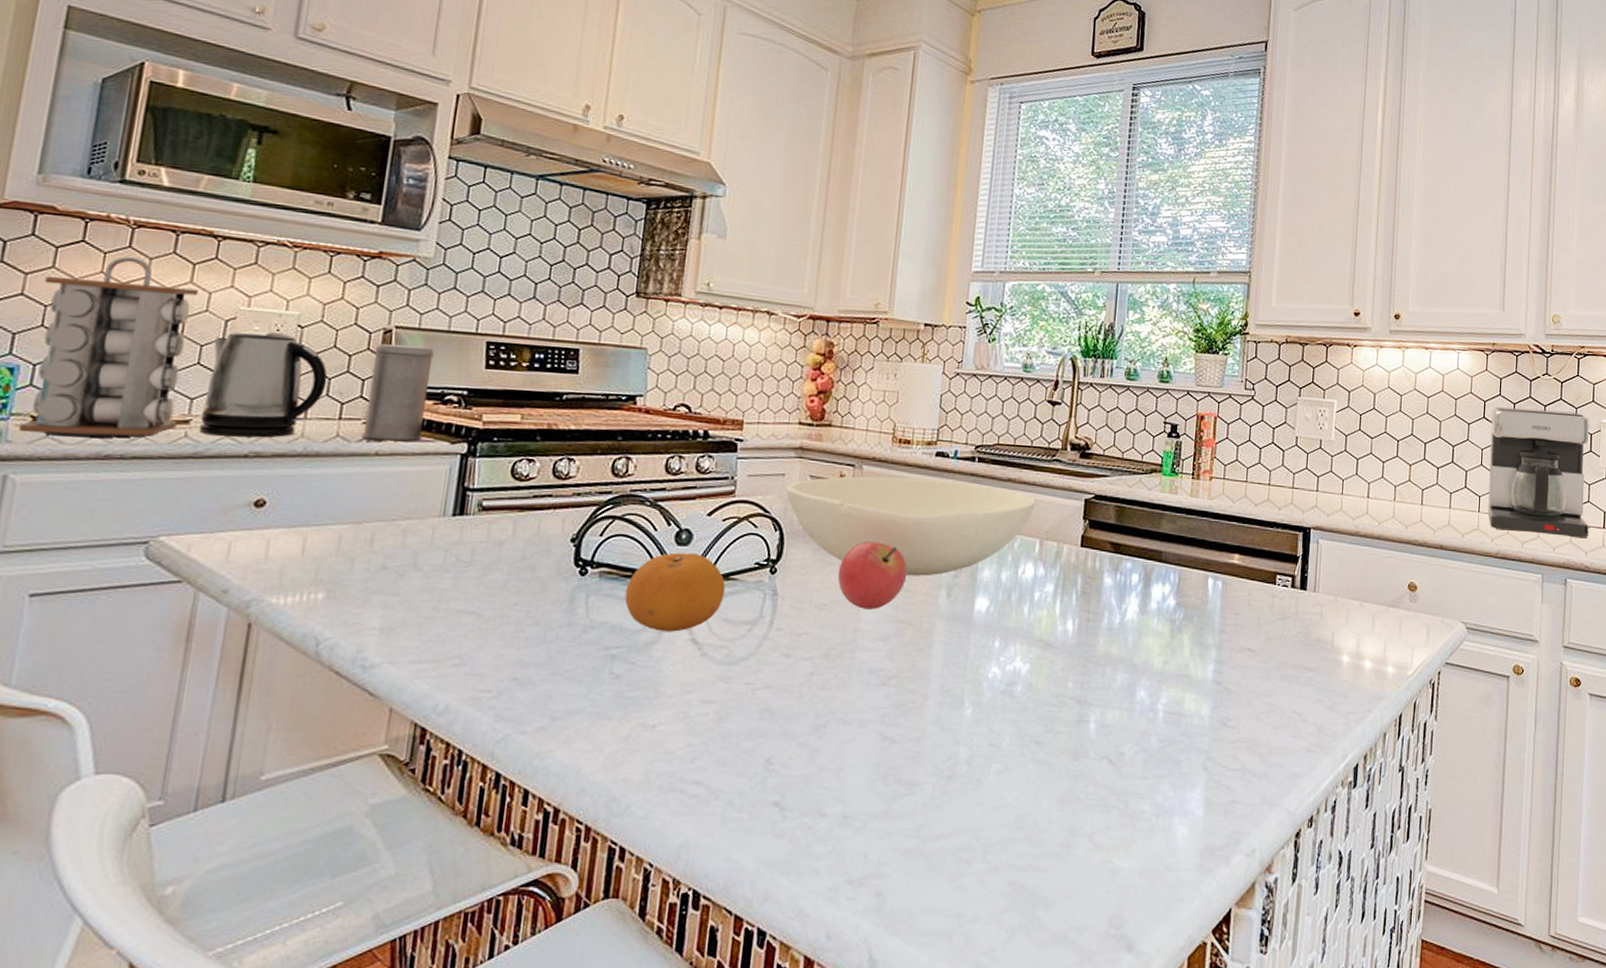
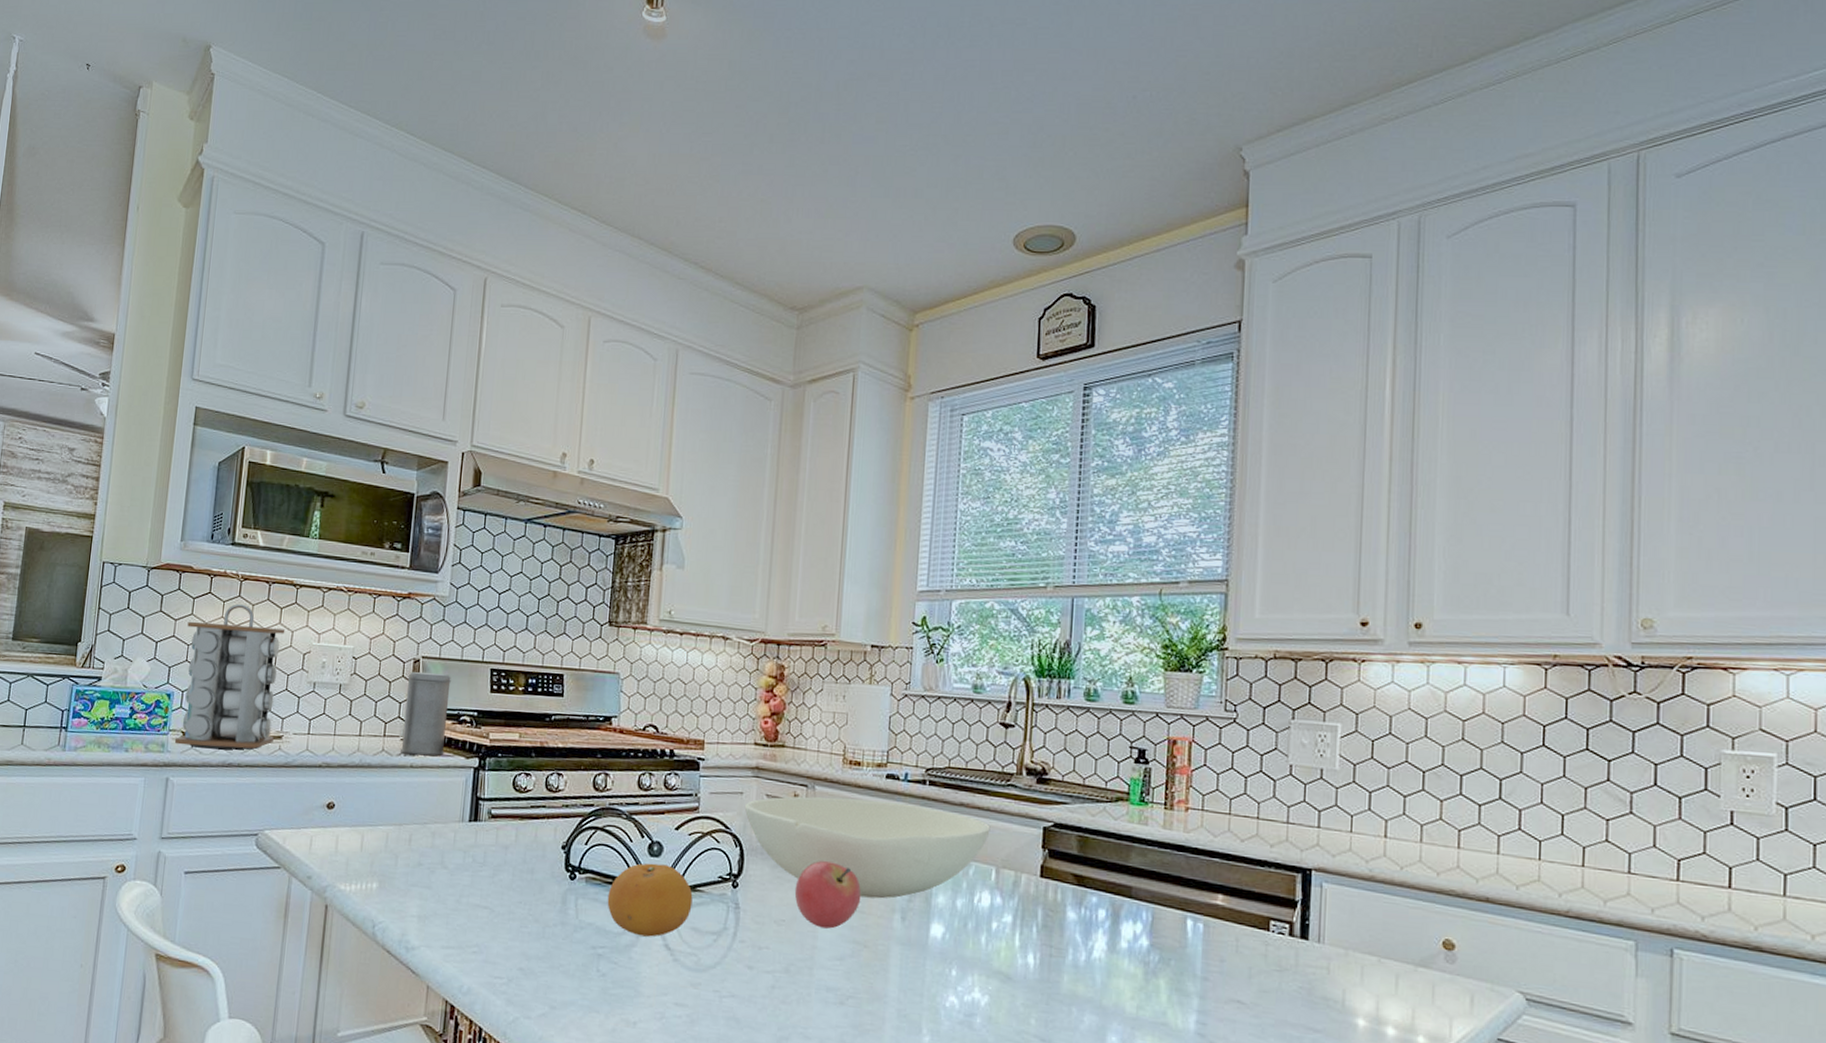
kettle: present [198,330,328,439] -> none [288,661,375,752]
coffee maker: present [1487,406,1589,539] -> none [1552,732,1706,900]

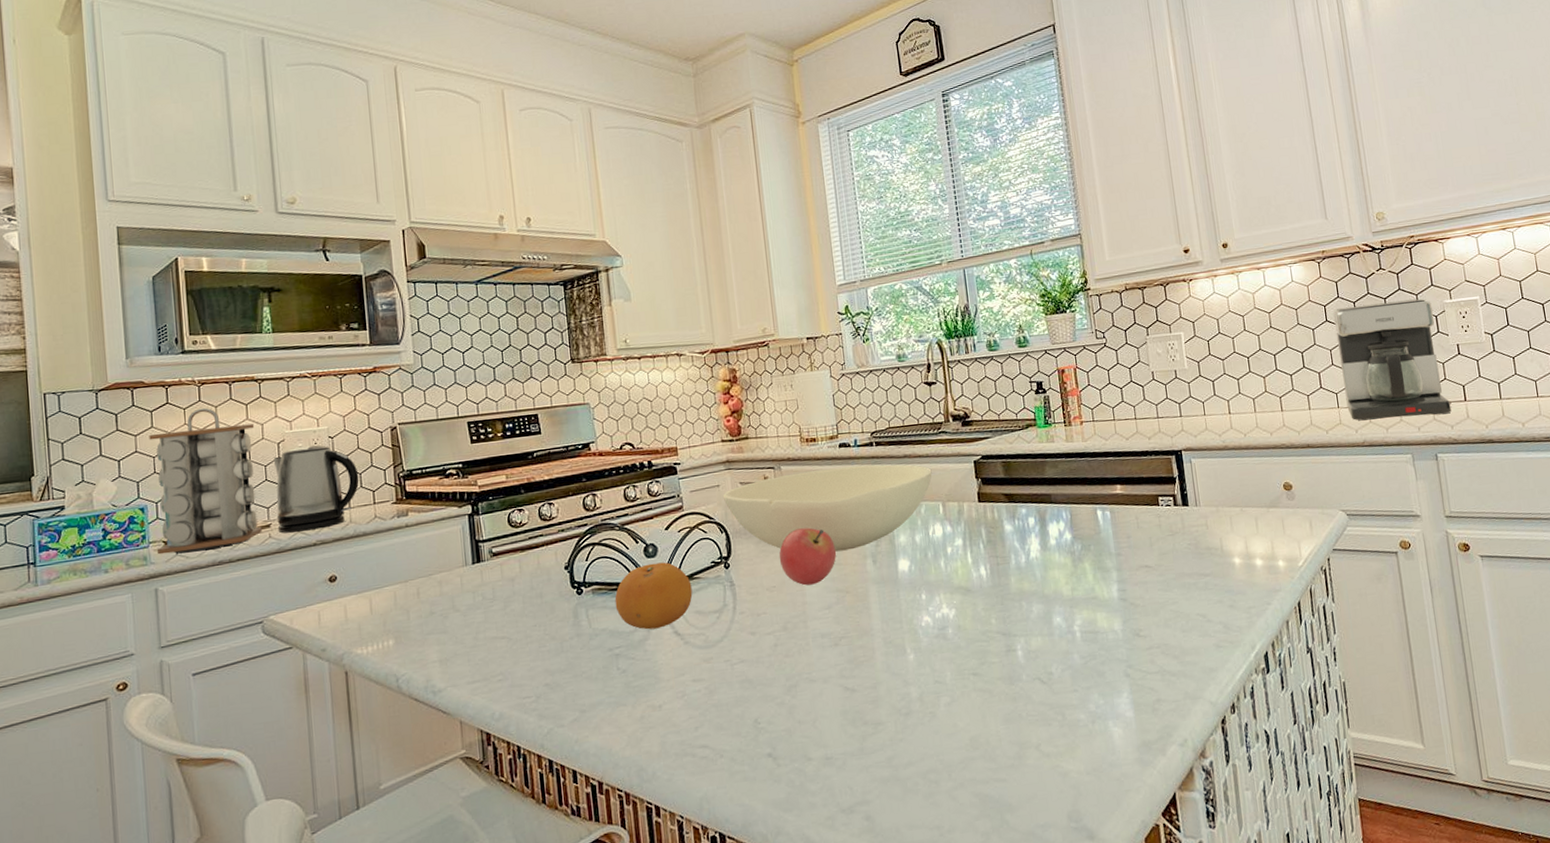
kettle: none [288,661,375,752] -> present [273,444,359,534]
canister: present [401,671,451,756] -> none [387,435,437,516]
coffee maker: none [1552,732,1706,900] -> present [1333,298,1452,421]

